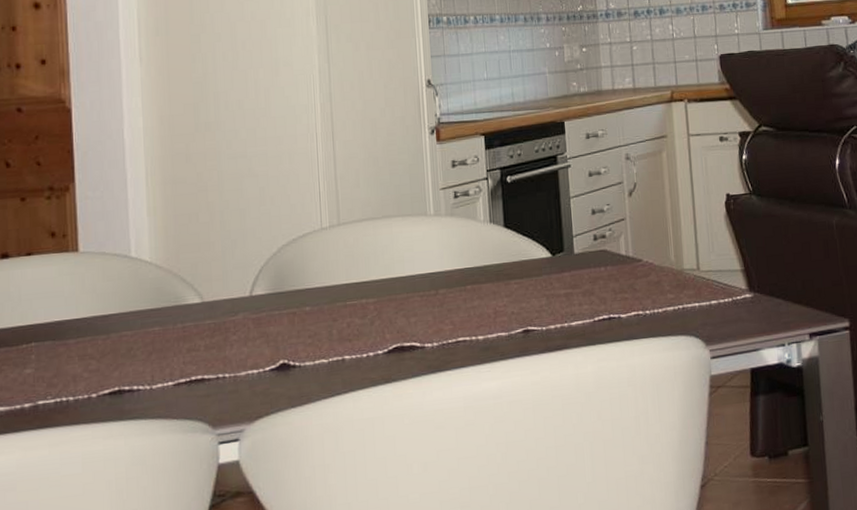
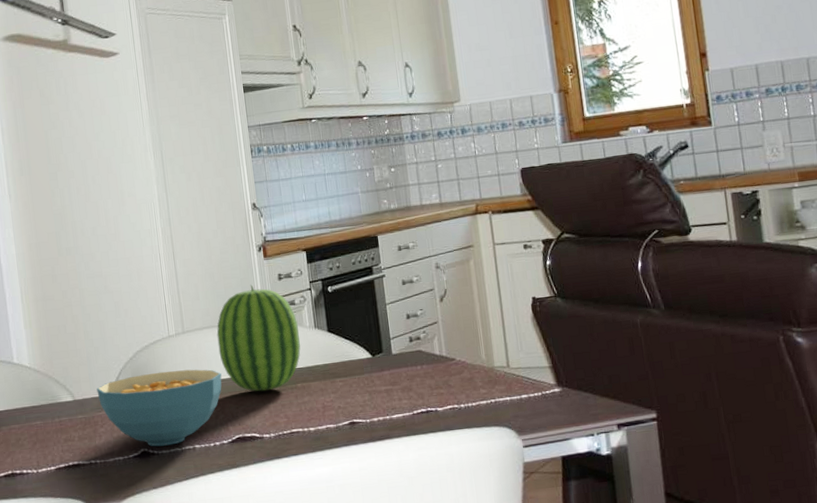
cereal bowl: none [231,267,381,358] -> present [97,369,222,447]
fruit: none [377,171,473,294] -> present [216,284,301,392]

